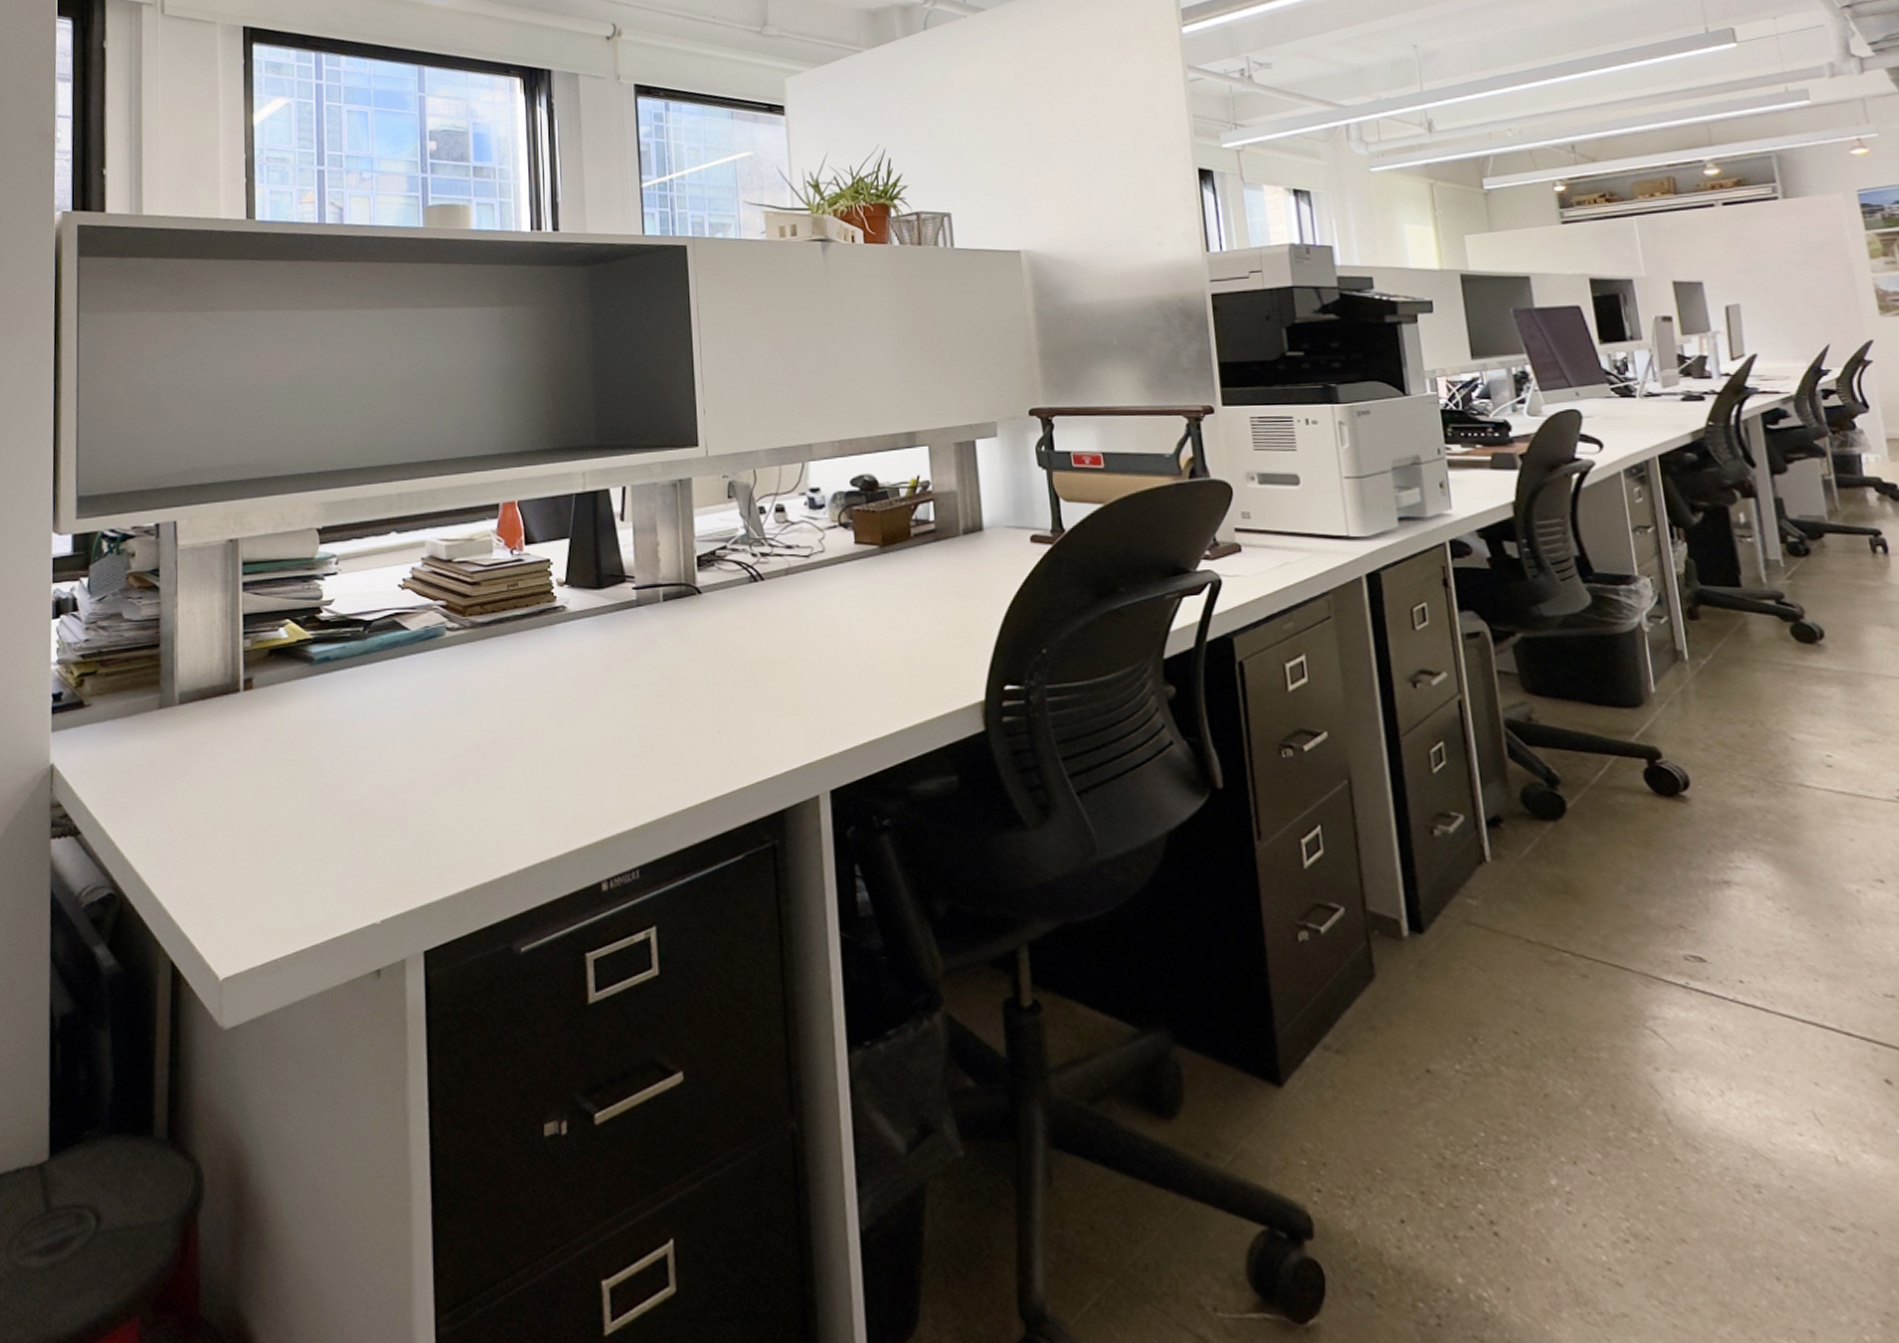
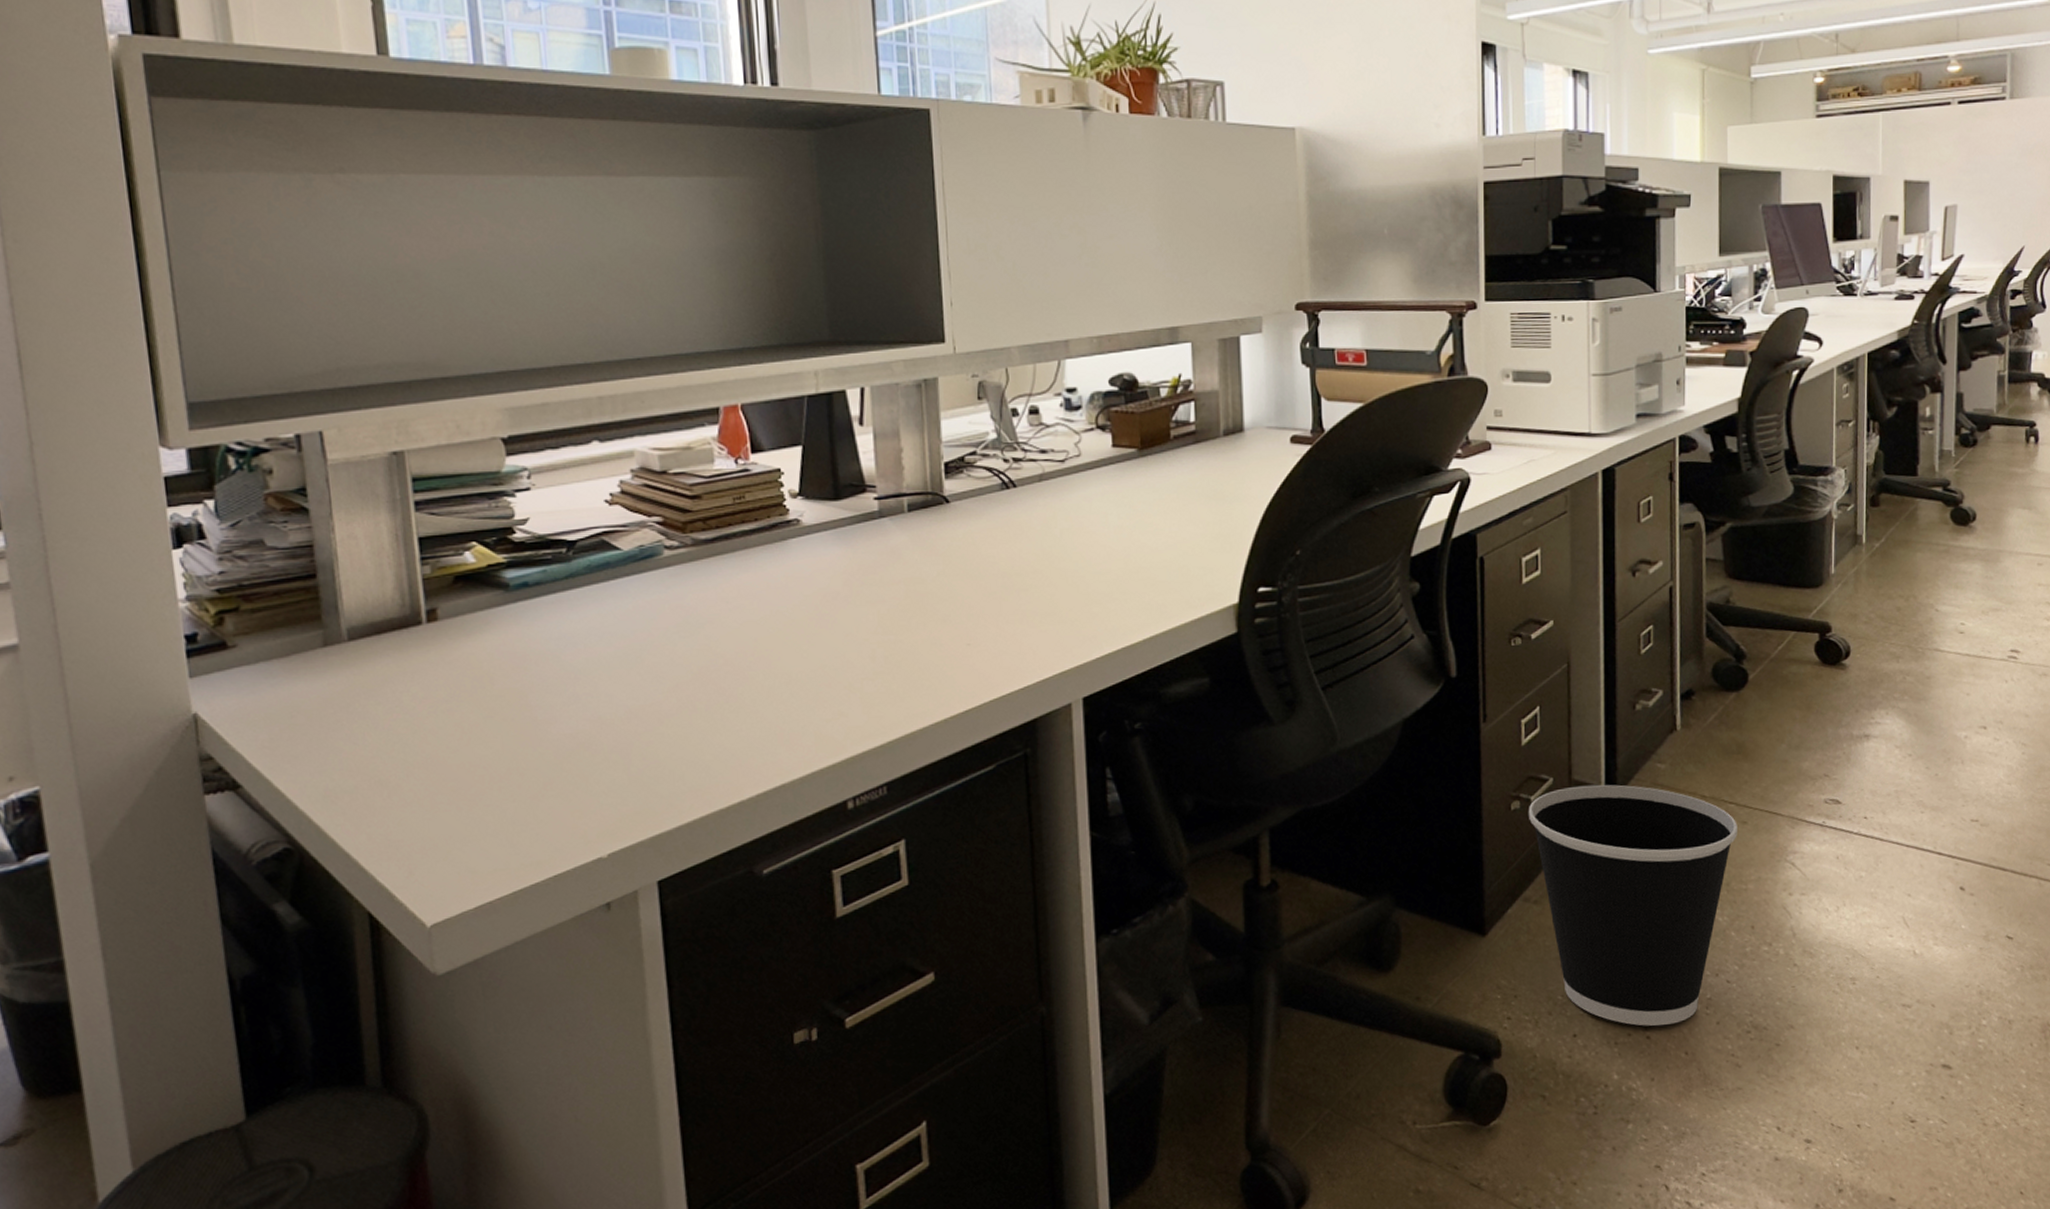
wastebasket: none [1318,918,1578,1221] -> present [1528,784,1738,1026]

